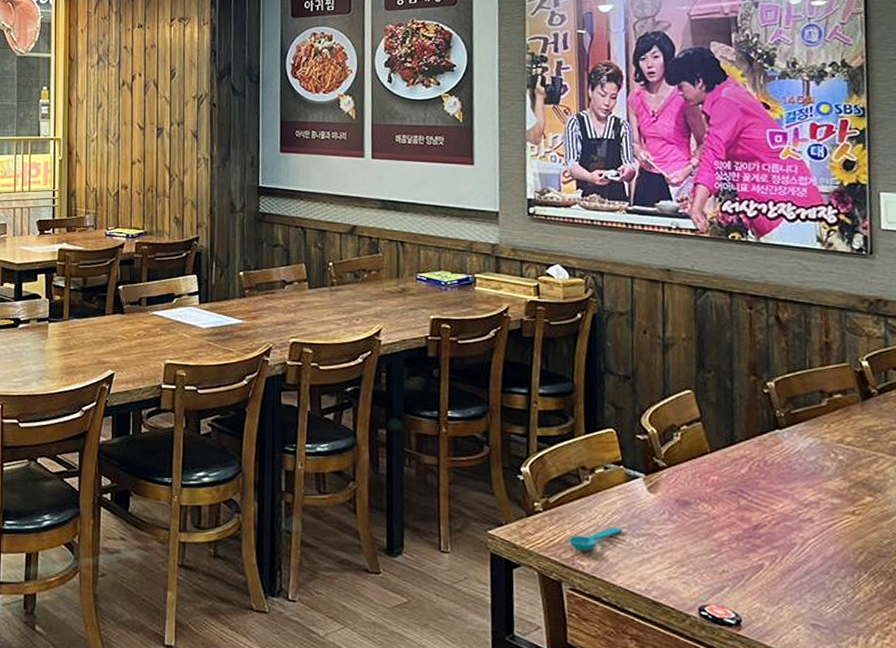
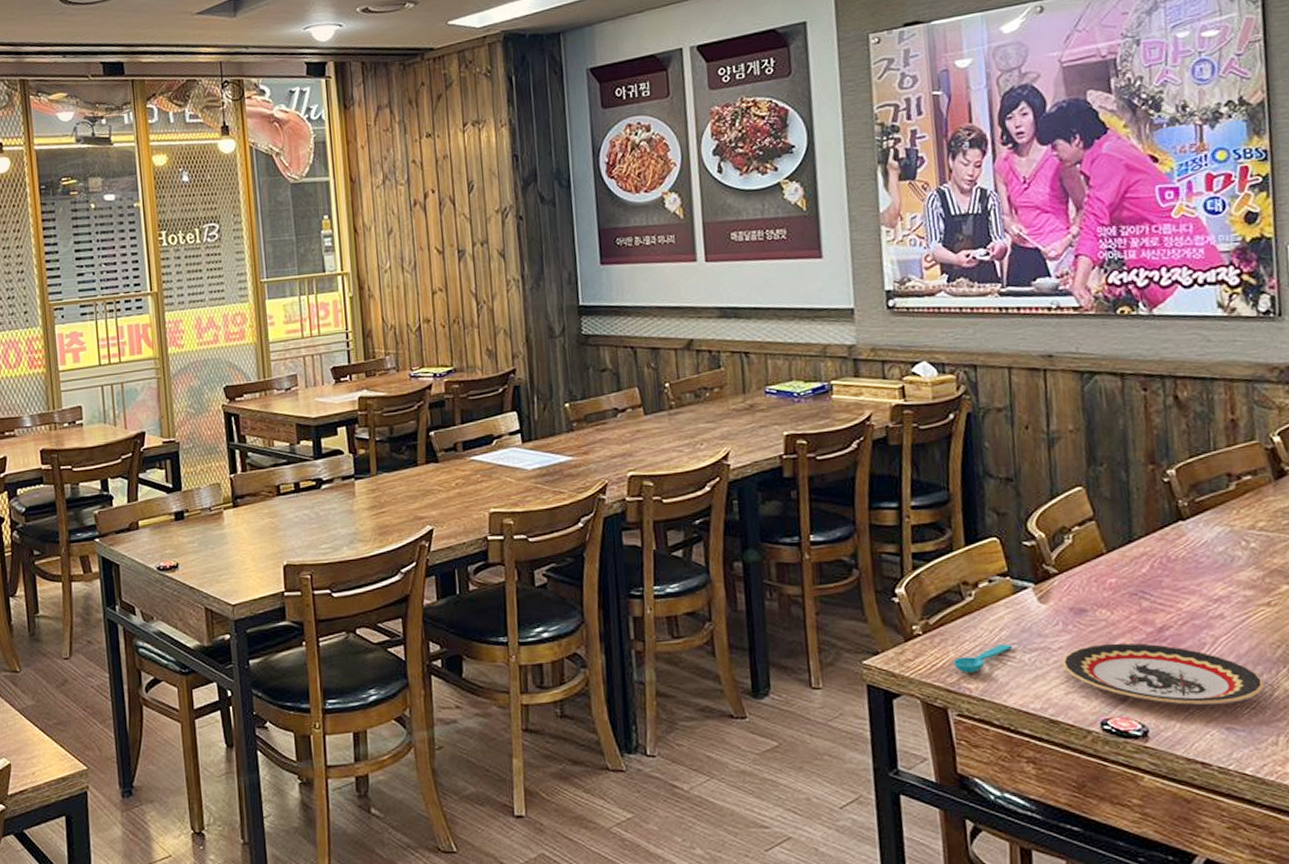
plate: none [667,535,847,602] -> present [1062,643,1264,705]

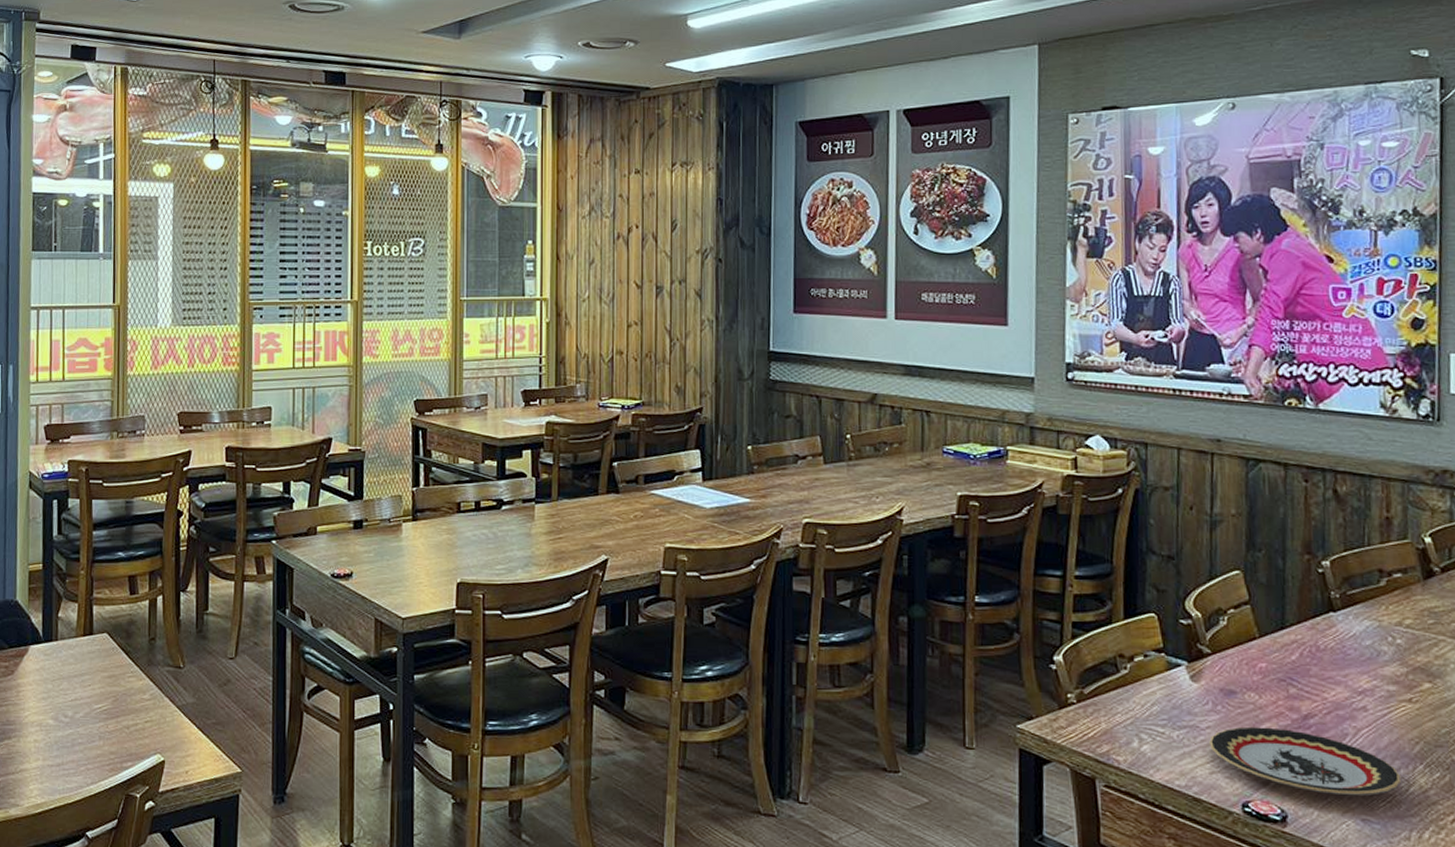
spoon: present [954,644,1013,673] -> none [1105,719,1163,745]

